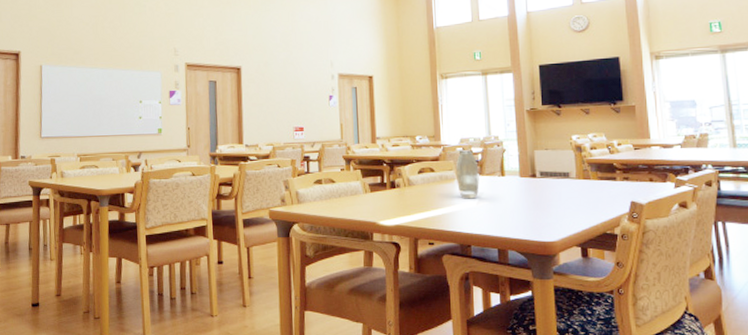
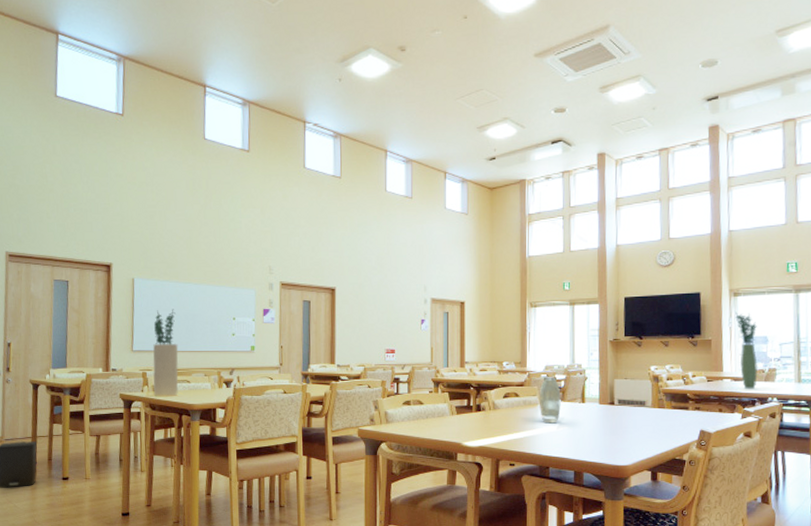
vase: none [61,94,87,183] -> present [153,309,179,397]
vase: none [658,75,688,156] -> present [735,312,758,389]

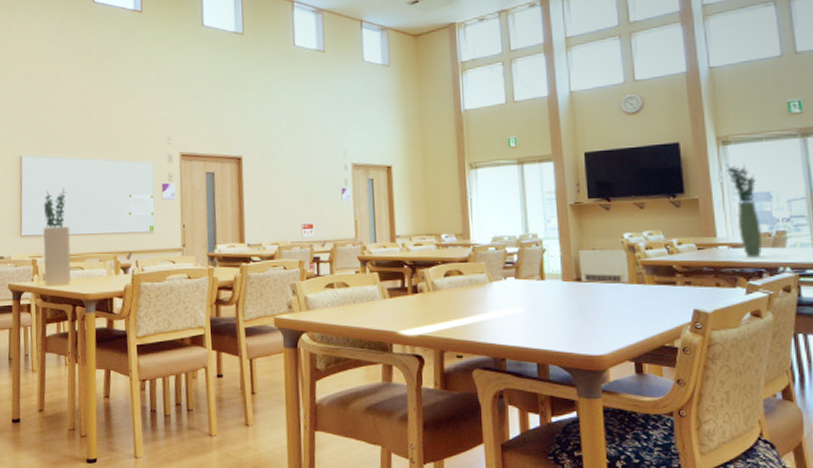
vase: present [539,377,561,424] -> none [487,250,515,306]

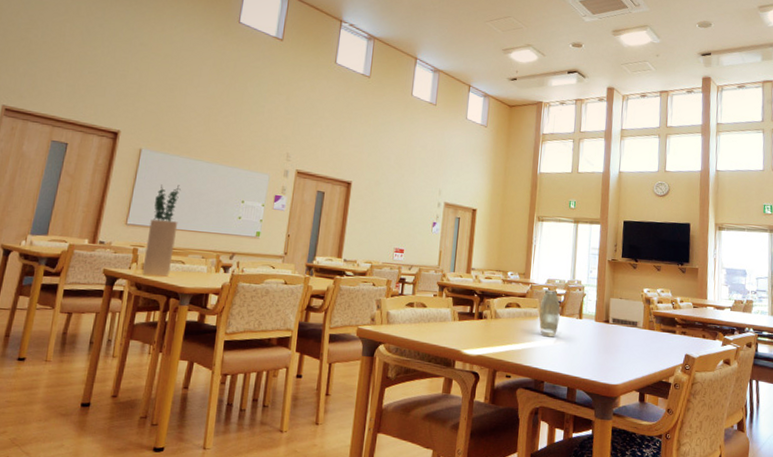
vase: none [487,250,515,306] -> present [539,290,560,338]
vase: present [726,164,762,257] -> none [719,244,738,318]

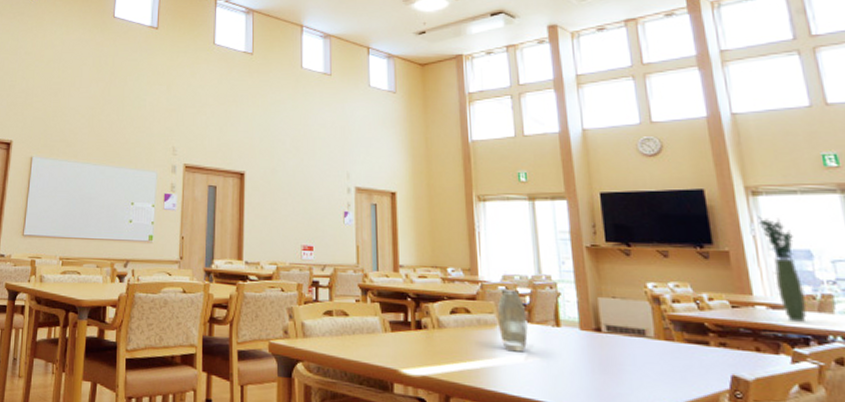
vase: present [142,184,181,278] -> none [40,191,71,290]
vase: none [719,244,738,318] -> present [758,216,807,322]

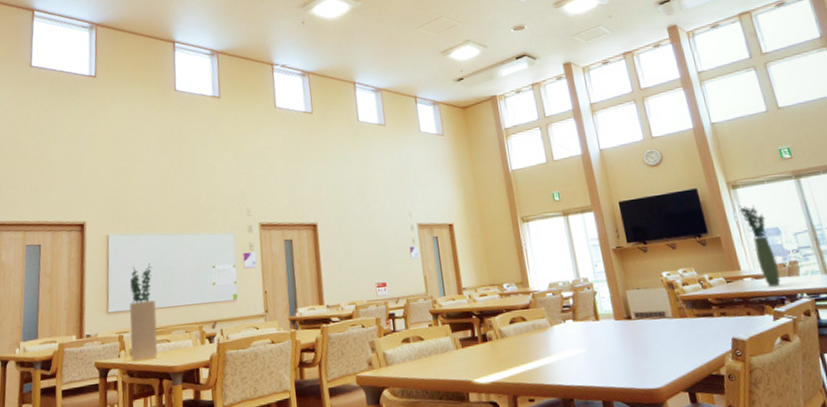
vase: none [40,191,71,290] -> present [129,263,158,362]
vase: present [497,289,528,352] -> none [547,295,575,348]

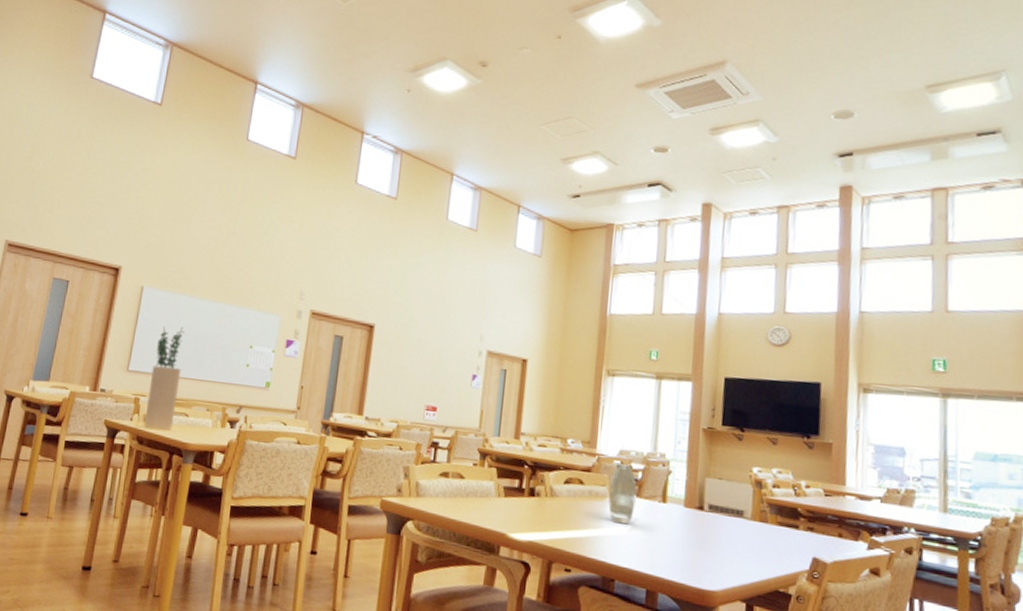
vase: none [547,295,575,348] -> present [608,464,637,525]
vase: present [738,204,781,287] -> none [864,412,892,513]

